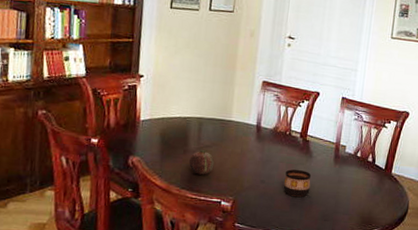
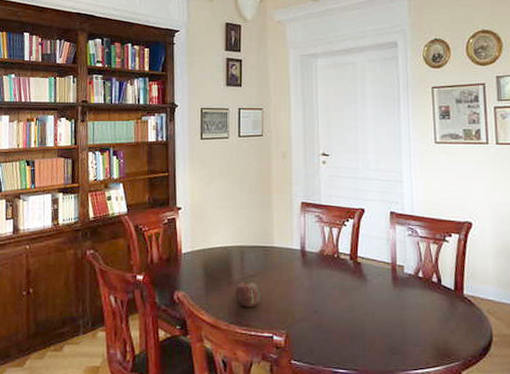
cup: present [283,169,312,197] -> none [339,296,370,327]

